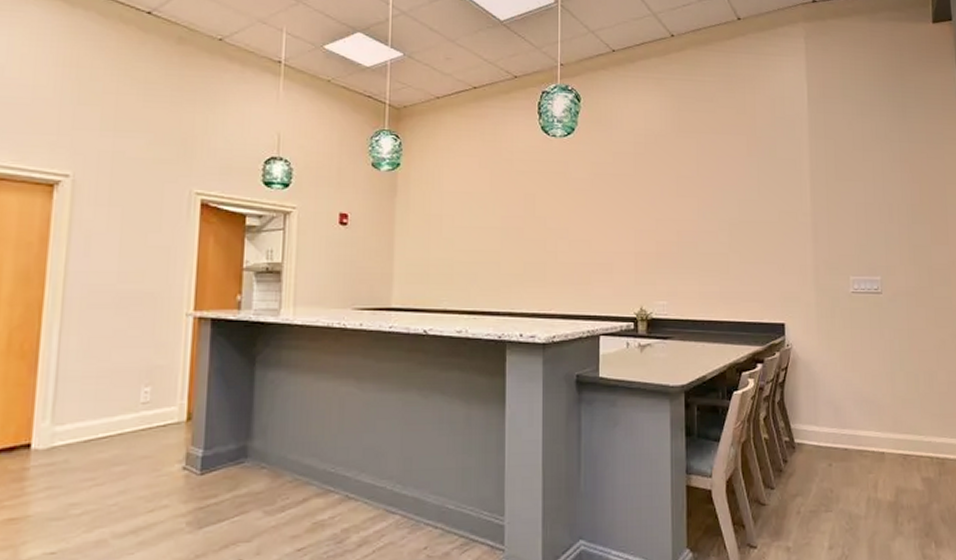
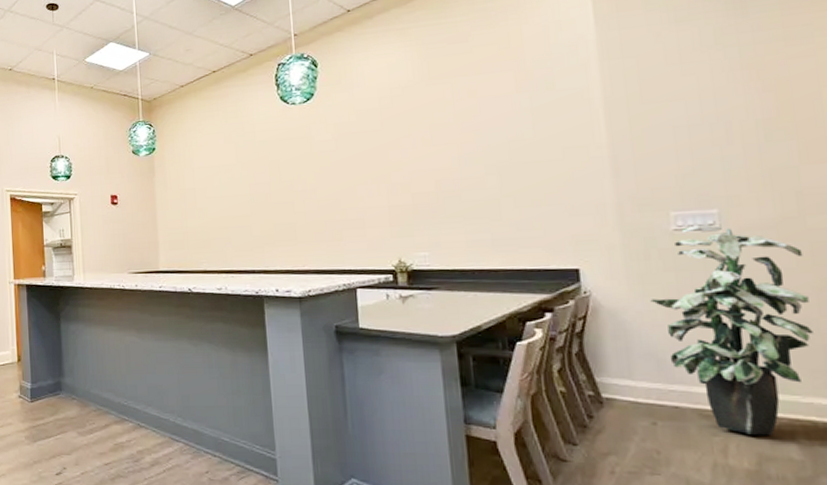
indoor plant: none [833,289,933,472] -> present [650,224,813,436]

